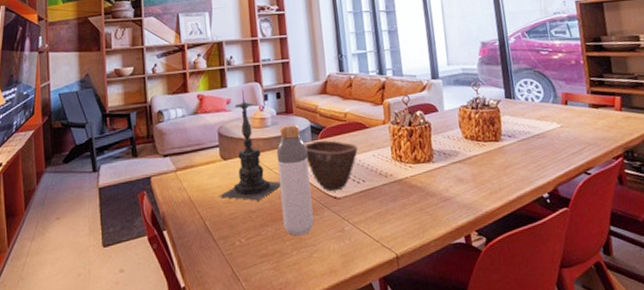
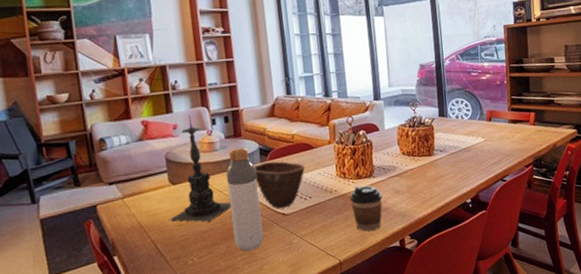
coffee cup: none [407,171,444,223] -> present [350,185,383,232]

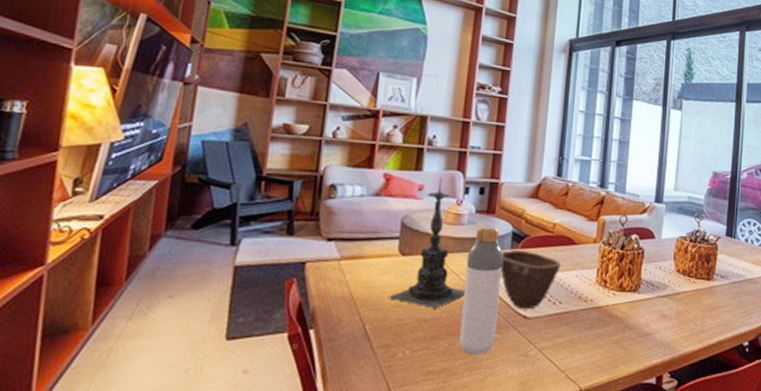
coffee cup: present [350,185,383,232] -> none [606,300,646,358]

